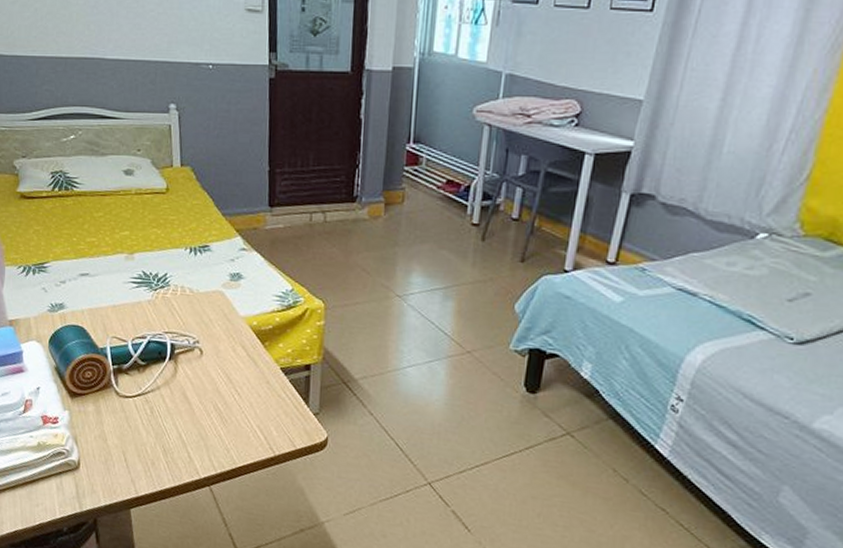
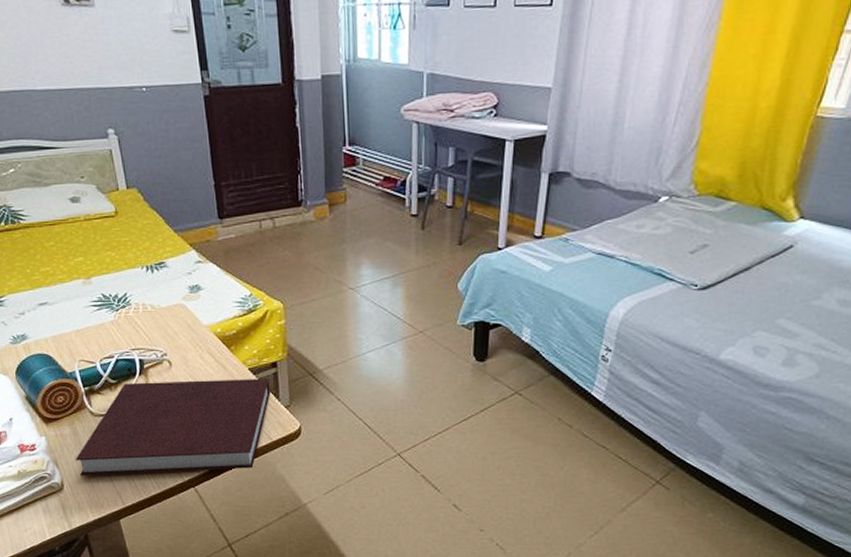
notebook: none [95,367,301,476] -> present [75,378,271,476]

